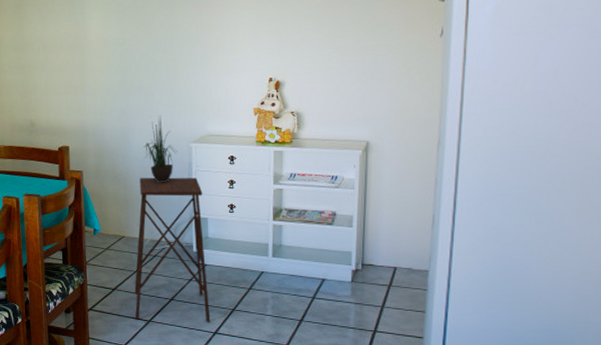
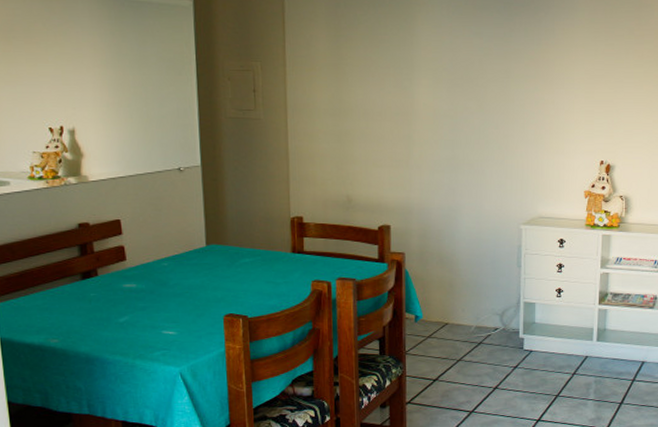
side table: present [134,177,211,323] -> none [457,260,534,411]
potted plant: present [143,115,178,182] -> none [472,194,508,265]

